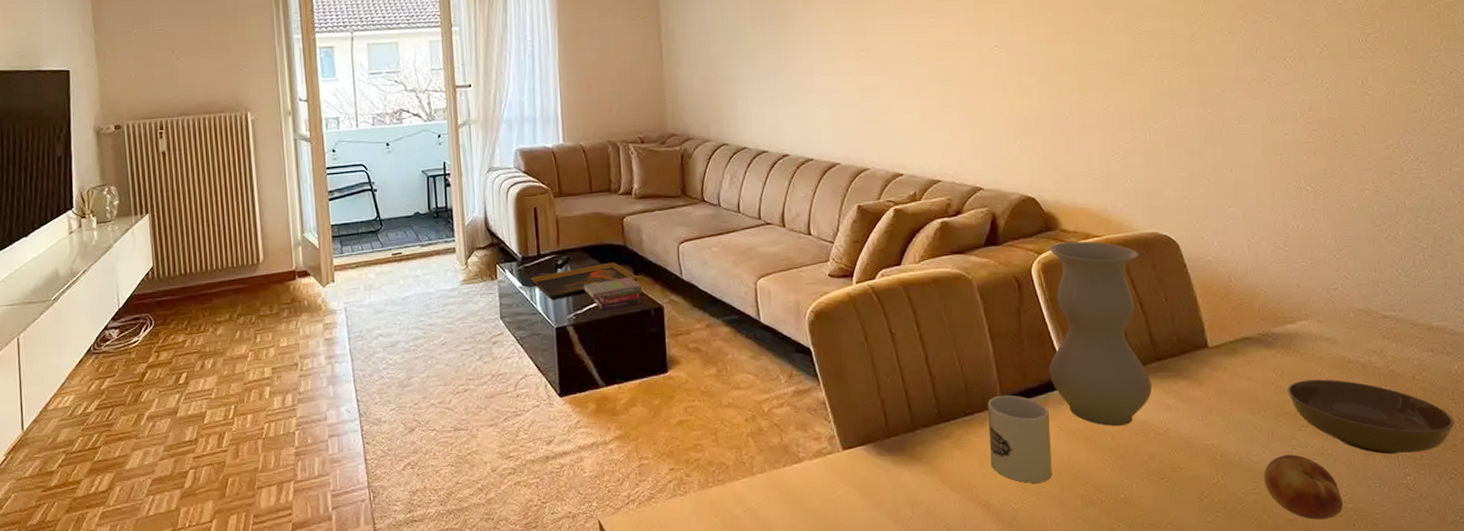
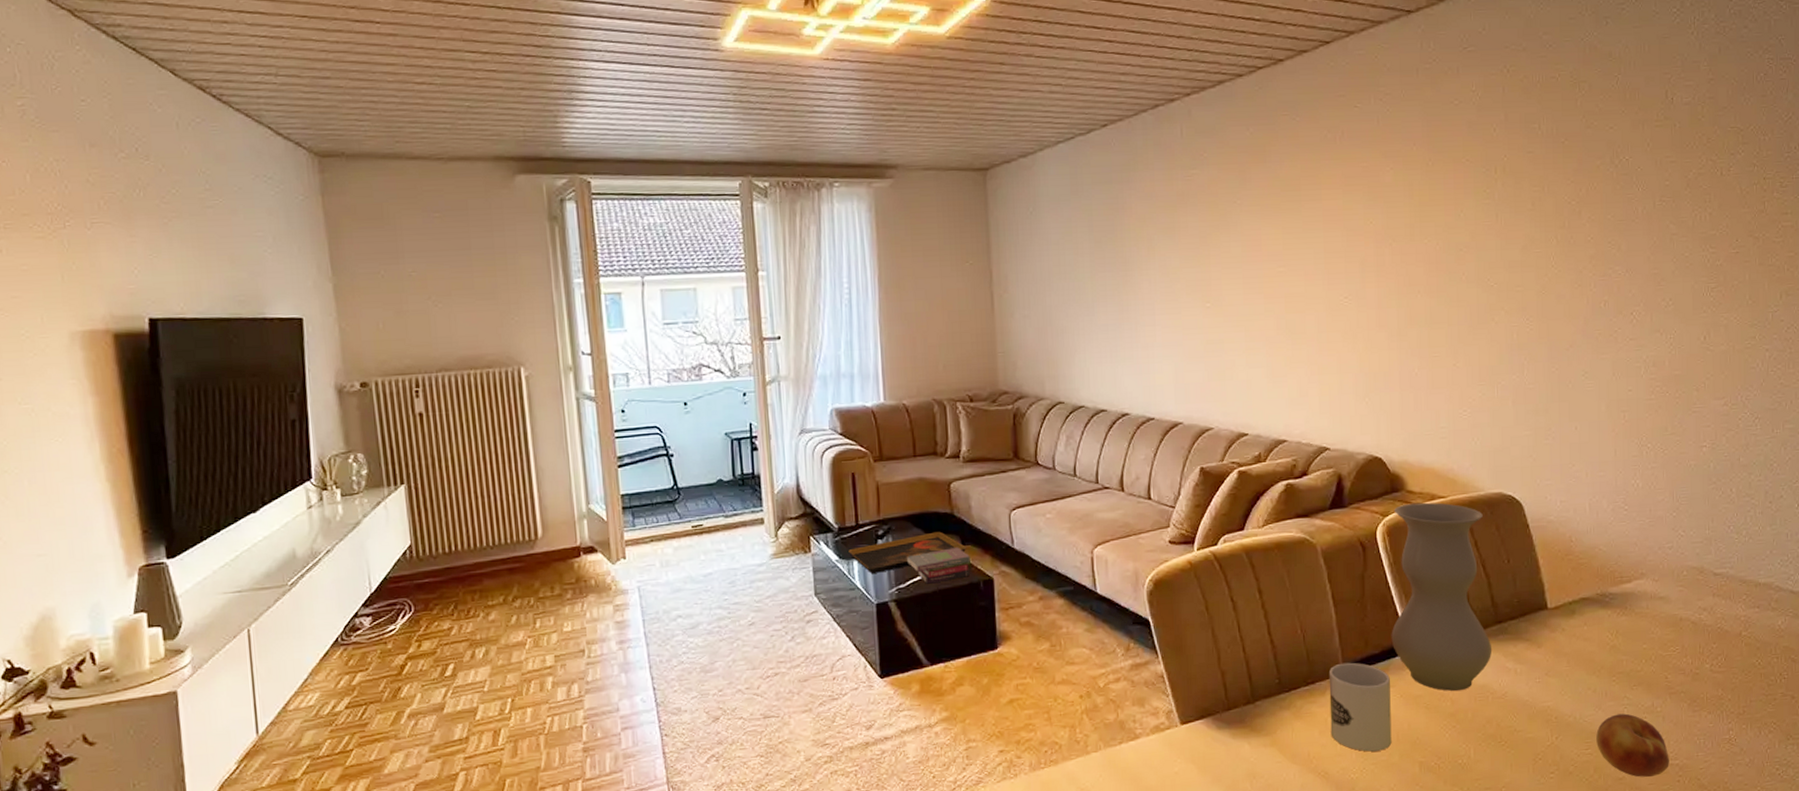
bowl: present [1286,379,1455,455] -> none [1621,637,1776,711]

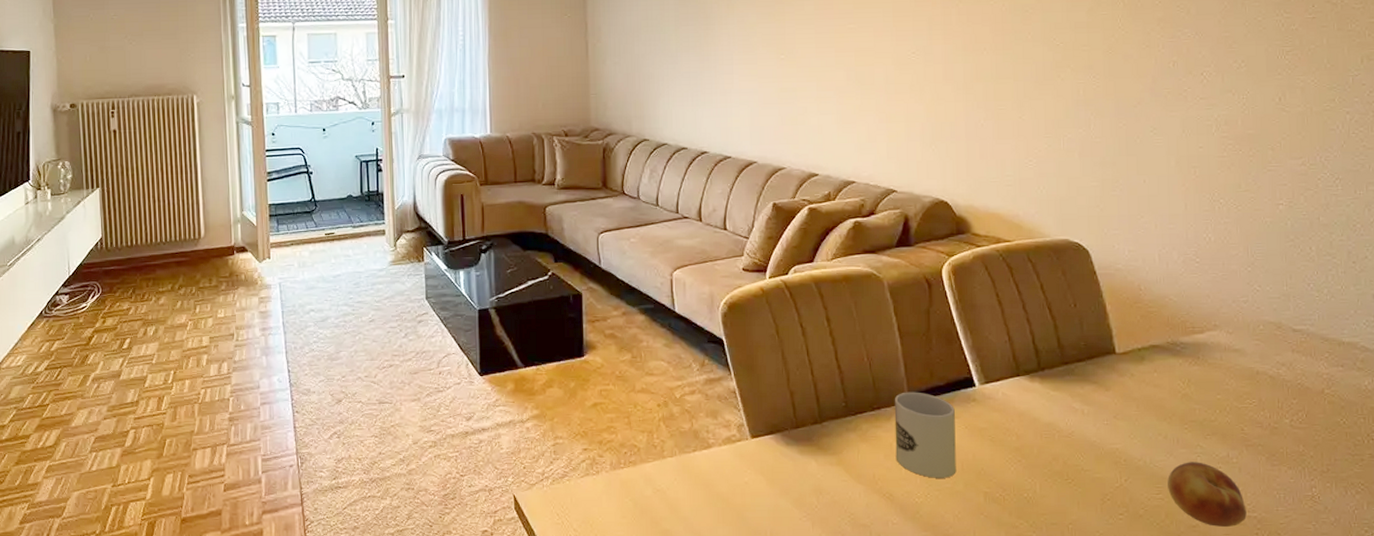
decorative tray: present [848,531,967,573] -> none [456,249,559,283]
books: present [907,547,970,584] -> none [506,264,562,295]
vase: present [1391,502,1493,691] -> none [956,245,1059,426]

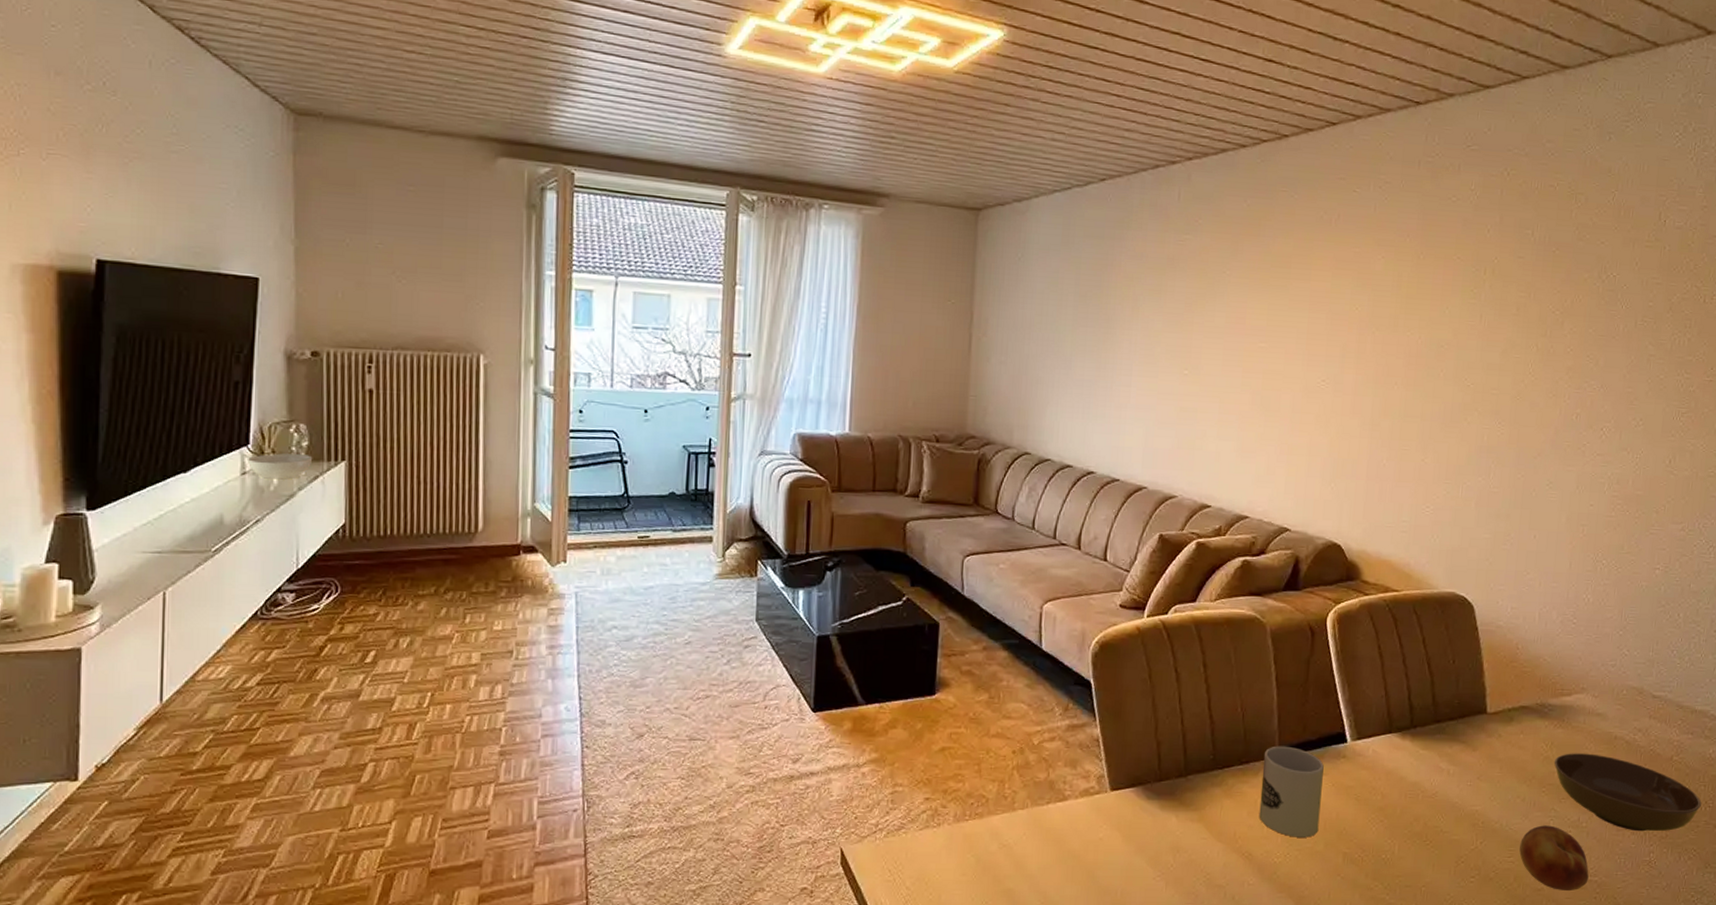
bowl: none [28,185,76,207] -> present [246,453,313,481]
bowl: none [1193,389,1363,466] -> present [1553,753,1702,832]

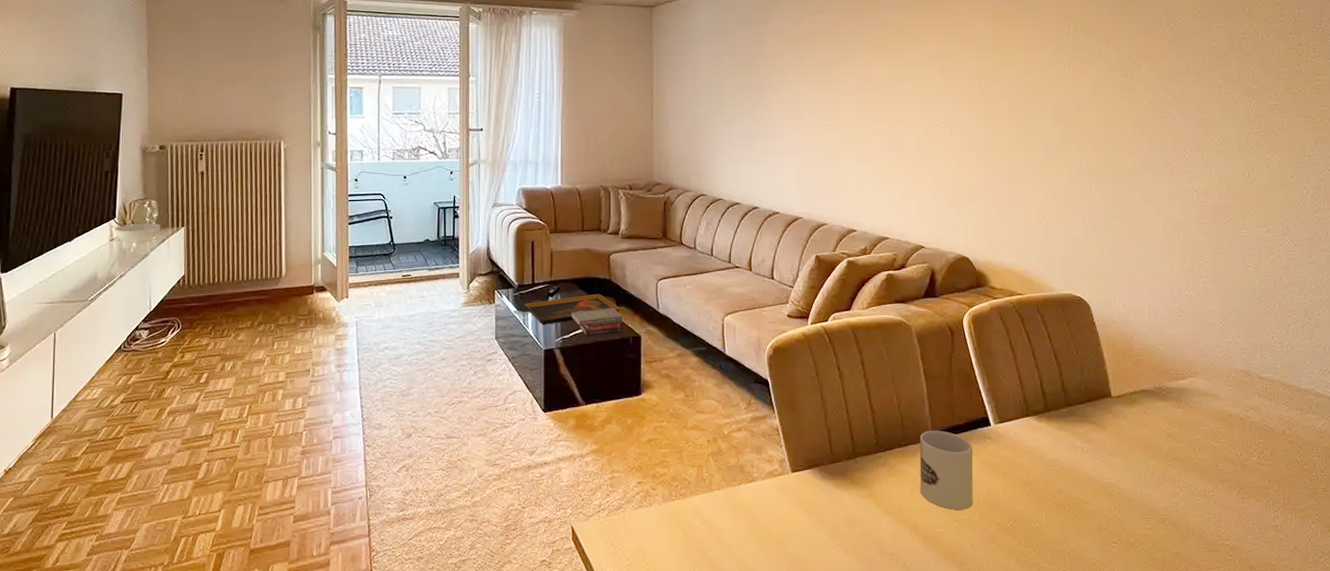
decorative tray: none [795,569,916,605] -> present [525,294,621,324]
books: none [854,588,918,622] -> present [572,308,623,336]
fruit: present [1519,825,1589,890] -> none [1155,495,1221,554]
bowl: present [1553,753,1702,832] -> none [1176,430,1318,499]

